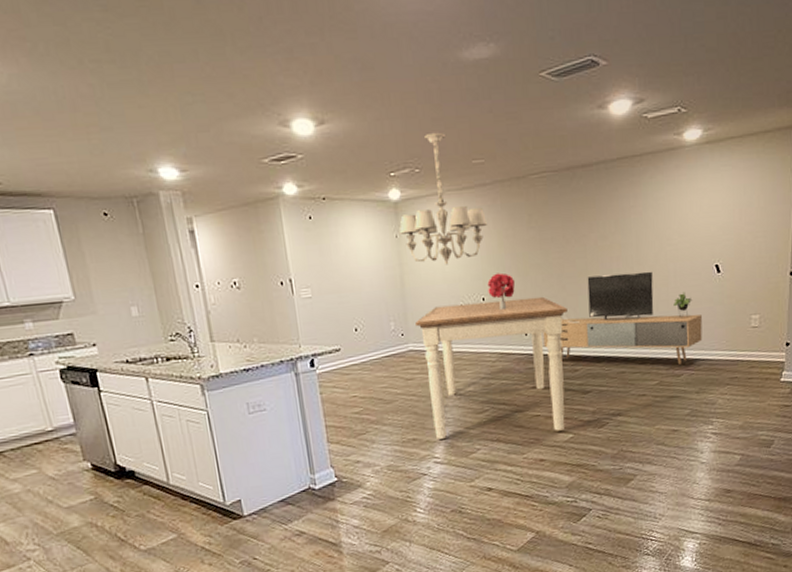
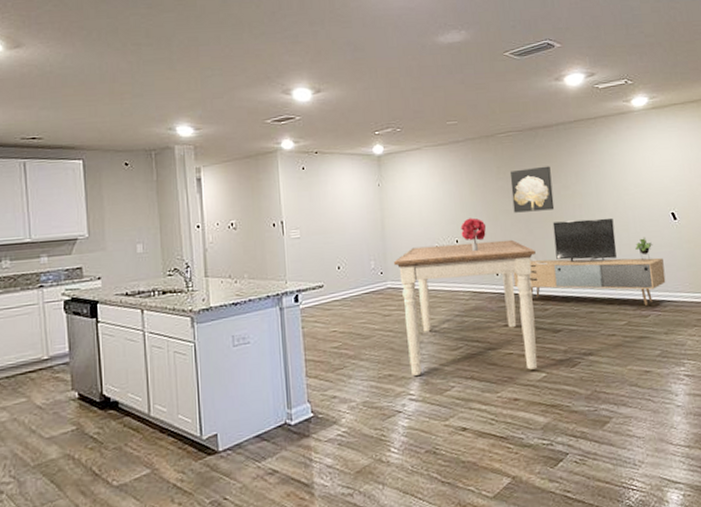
chandelier: present [398,132,487,265] -> none [381,99,460,211]
wall art: none [542,212,590,267] -> present [510,166,555,213]

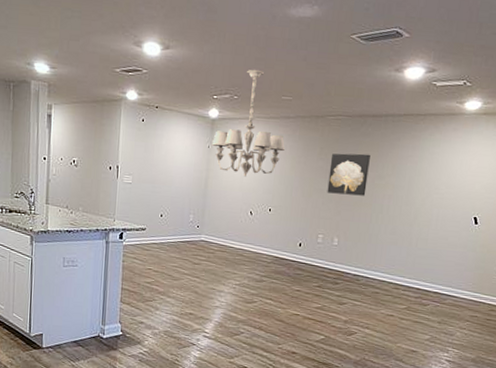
chandelier: none [381,99,460,211] -> present [211,69,285,177]
dining table: present [394,239,538,376] -> none [209,209,339,331]
bouquet: present [460,217,486,251] -> none [275,190,299,221]
media console: present [513,218,666,306] -> none [313,207,455,296]

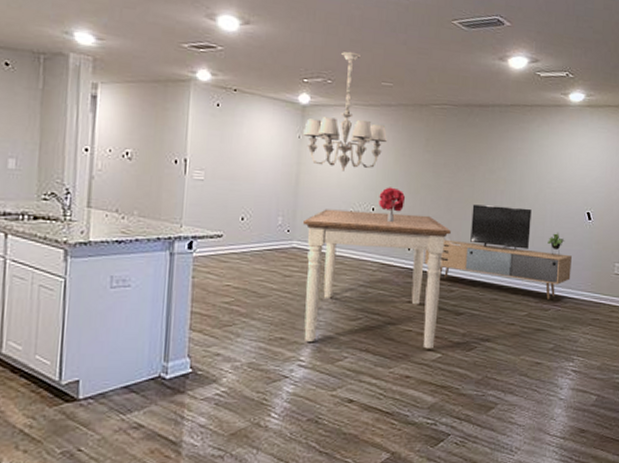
dining table: none [209,209,339,331] -> present [303,209,451,349]
bouquet: none [275,190,299,221] -> present [379,187,406,222]
media console: none [313,207,455,296] -> present [424,204,572,299]
wall art: present [327,153,371,196] -> none [435,145,479,192]

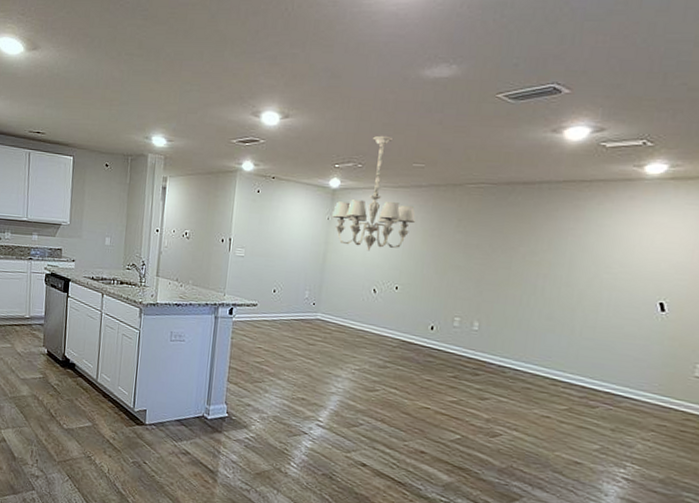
dining table: present [303,209,451,349] -> none [323,285,480,430]
bouquet: present [379,187,406,222] -> none [402,267,432,301]
media console: present [424,204,572,299] -> none [448,287,633,396]

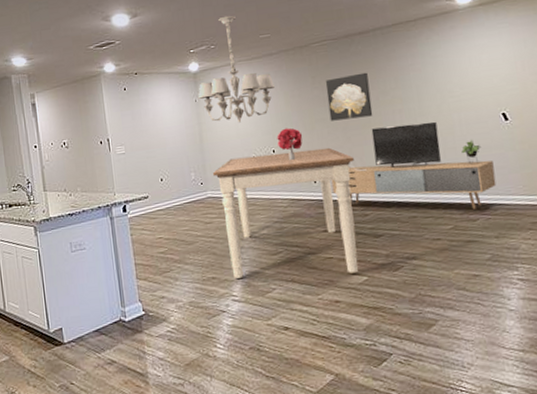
dining table: none [323,285,480,430] -> present [213,147,358,279]
bouquet: none [402,267,432,301] -> present [277,127,303,160]
media console: none [448,287,633,396] -> present [331,121,497,209]
wall art: none [465,225,520,275] -> present [325,72,373,121]

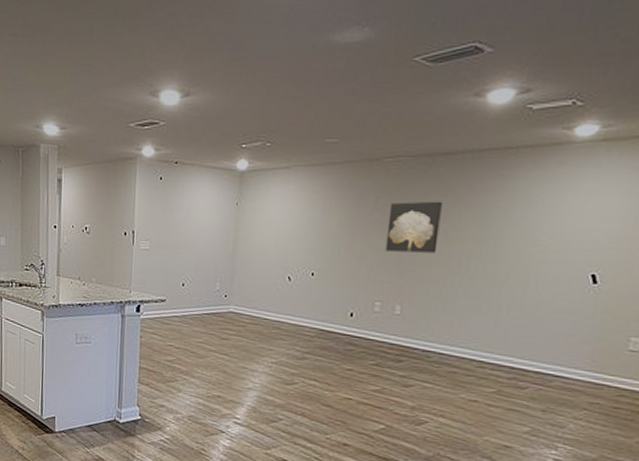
chandelier: present [197,15,274,123] -> none [240,110,330,236]
dining table: present [213,147,358,279] -> none [240,274,402,420]
bouquet: present [277,127,303,160] -> none [319,250,350,287]
media console: present [331,121,497,209] -> none [369,267,564,376]

